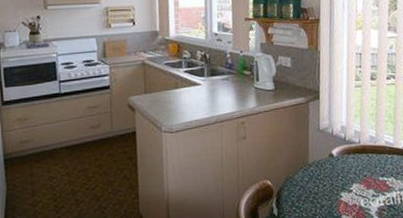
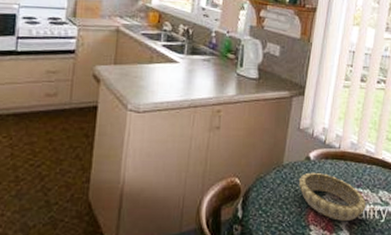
decorative bowl: none [325,166,393,209] -> present [298,172,366,221]

